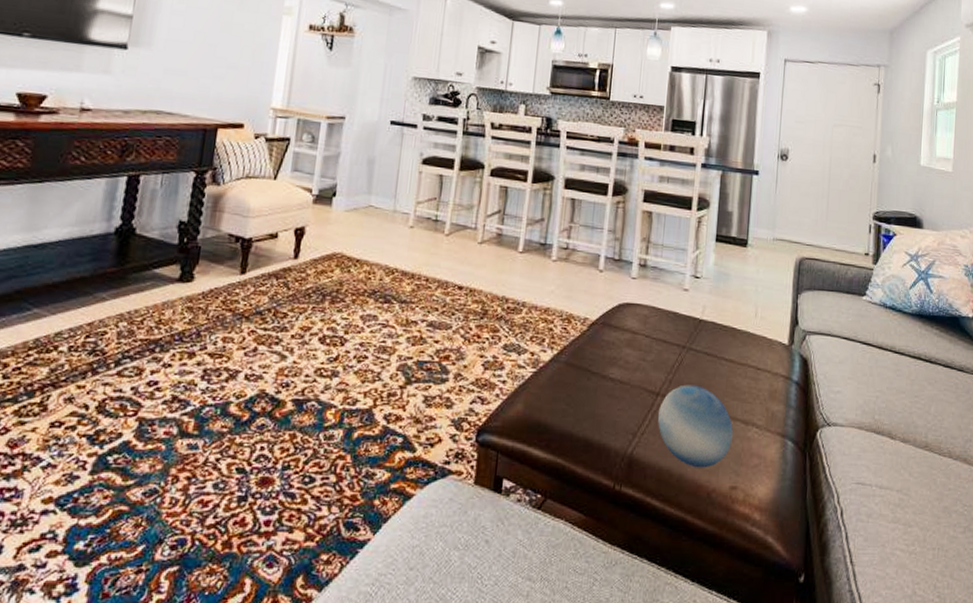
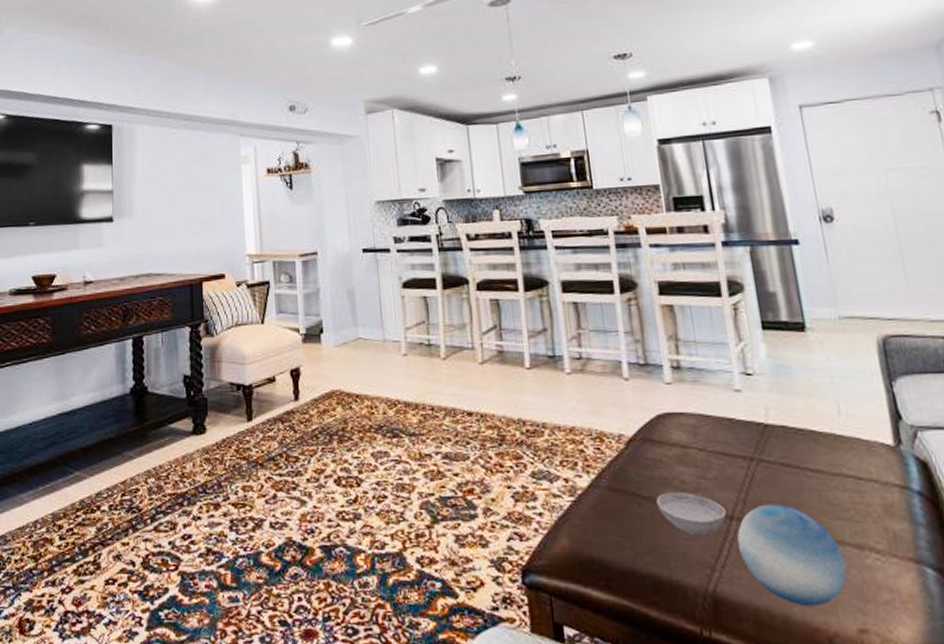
bowl: none [602,370,656,407] -> present [656,492,728,534]

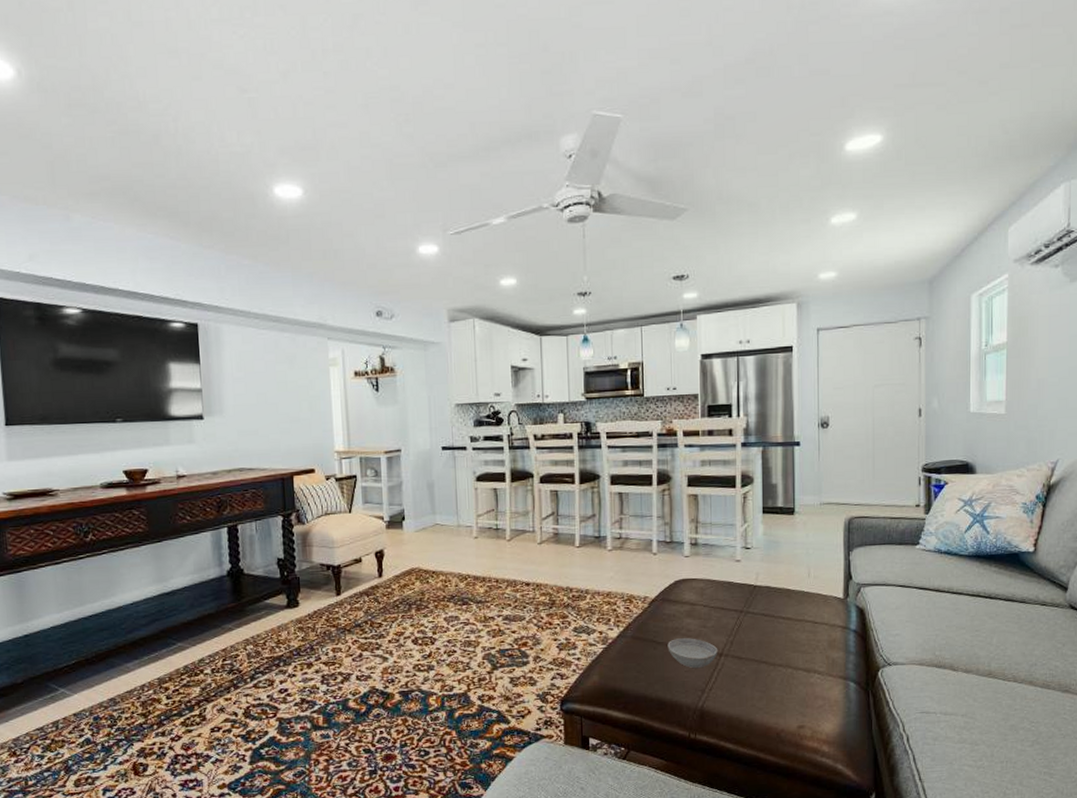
decorative ball: present [737,504,847,607] -> none [723,643,796,713]

